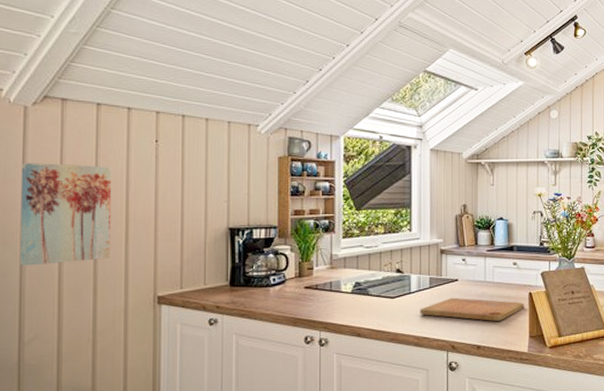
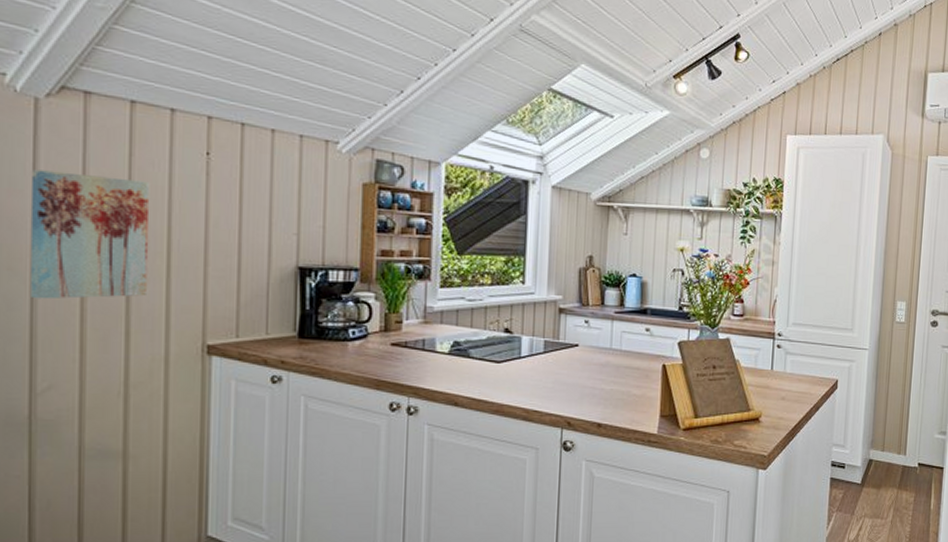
cutting board: present [420,297,525,321] -> none [530,365,657,396]

